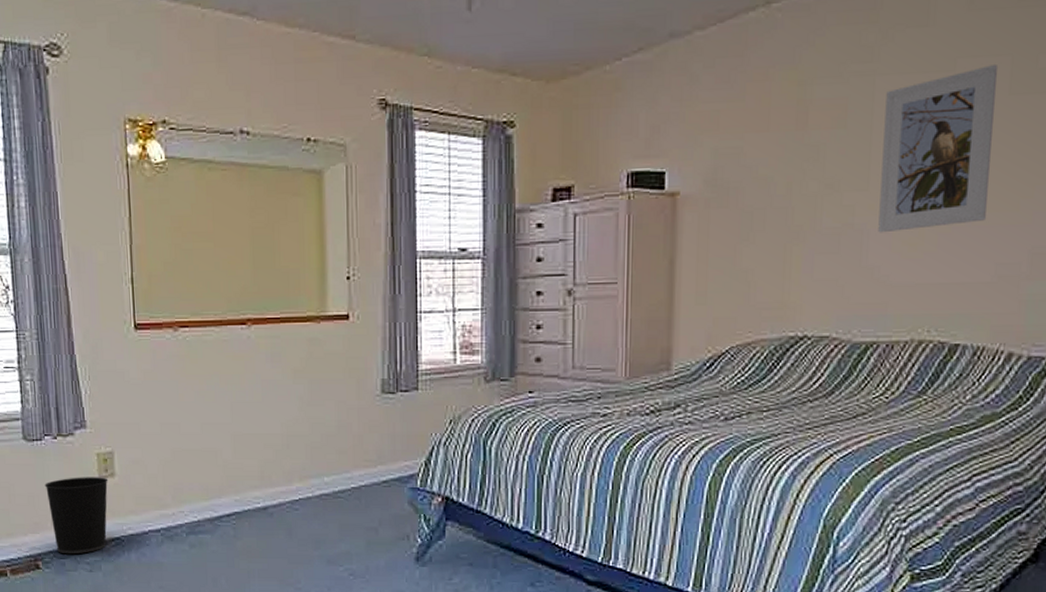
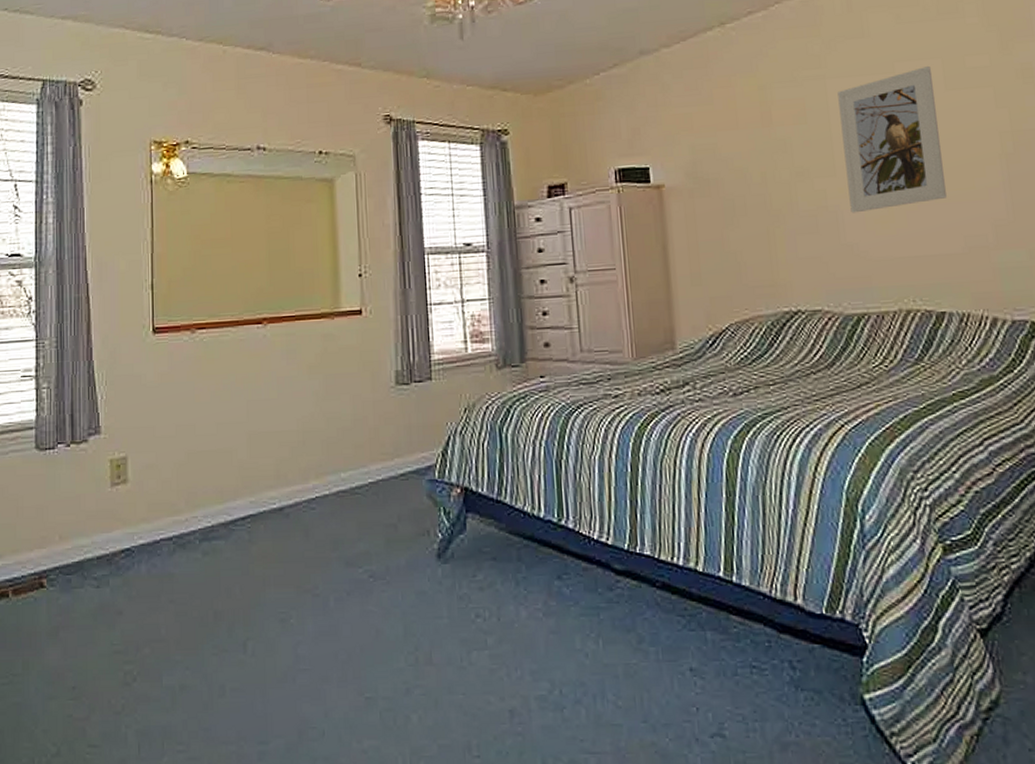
wastebasket: present [44,477,109,555] -> none [54,484,121,570]

